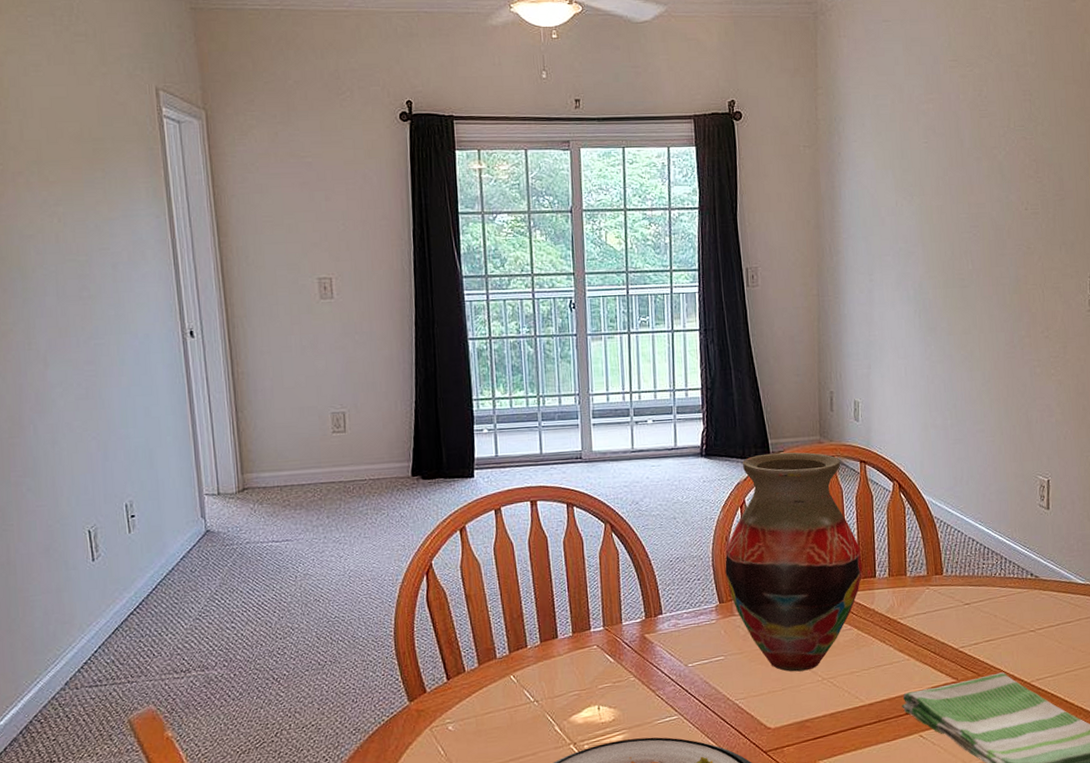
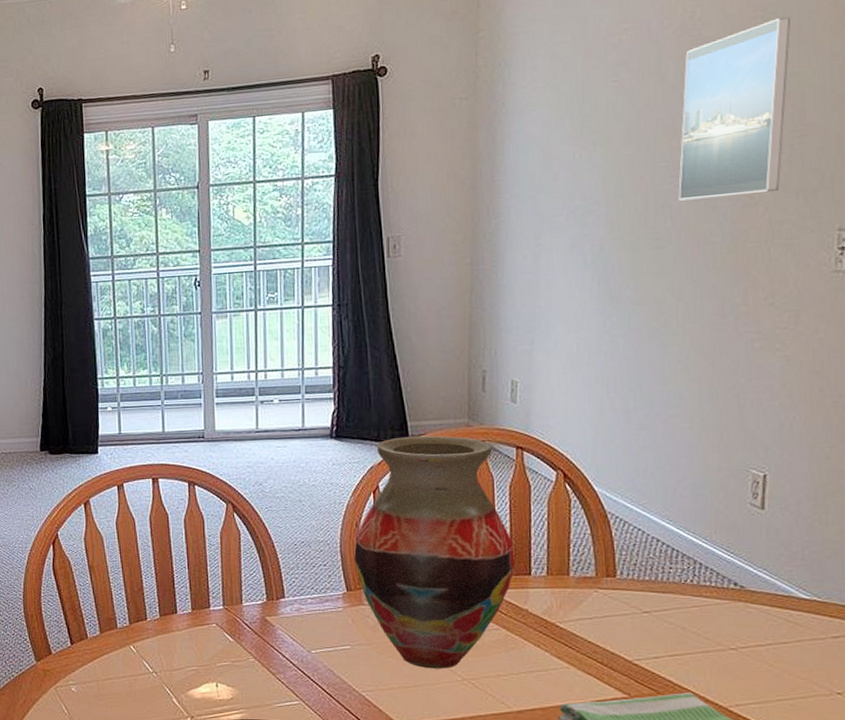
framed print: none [976,102,1050,247] -> present [678,17,791,201]

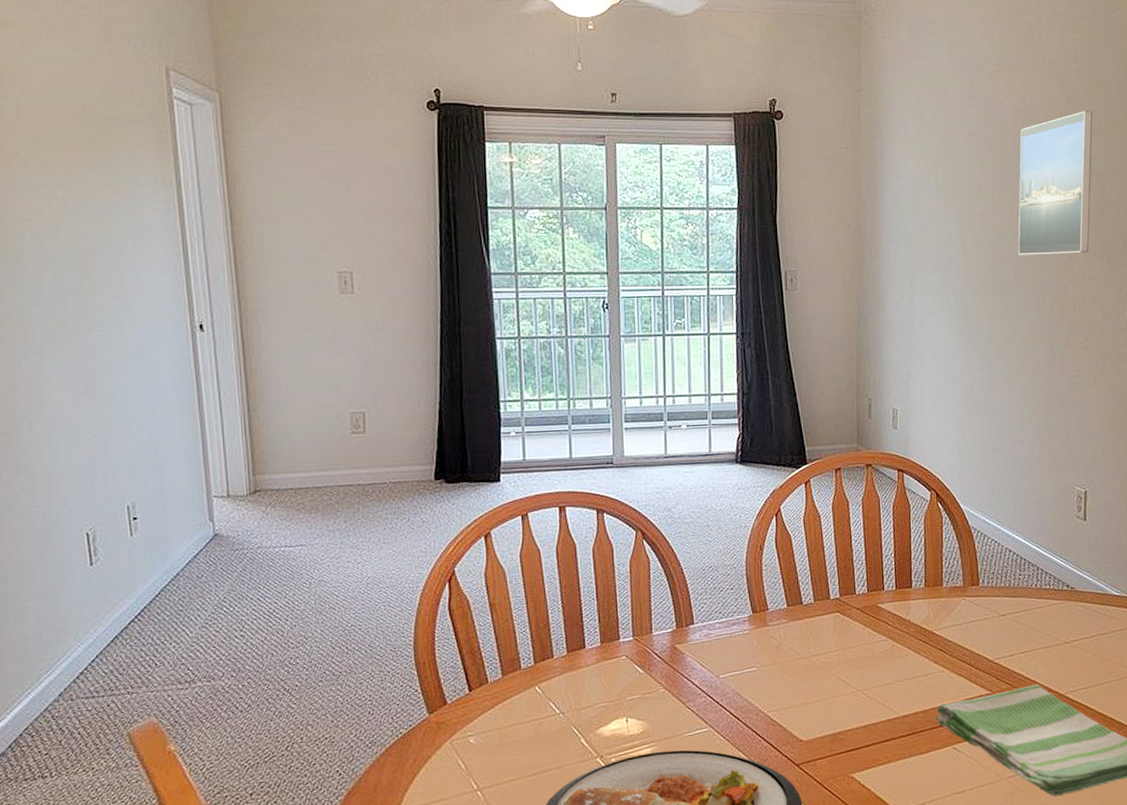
vase: present [354,435,515,669] -> none [759,460,899,684]

